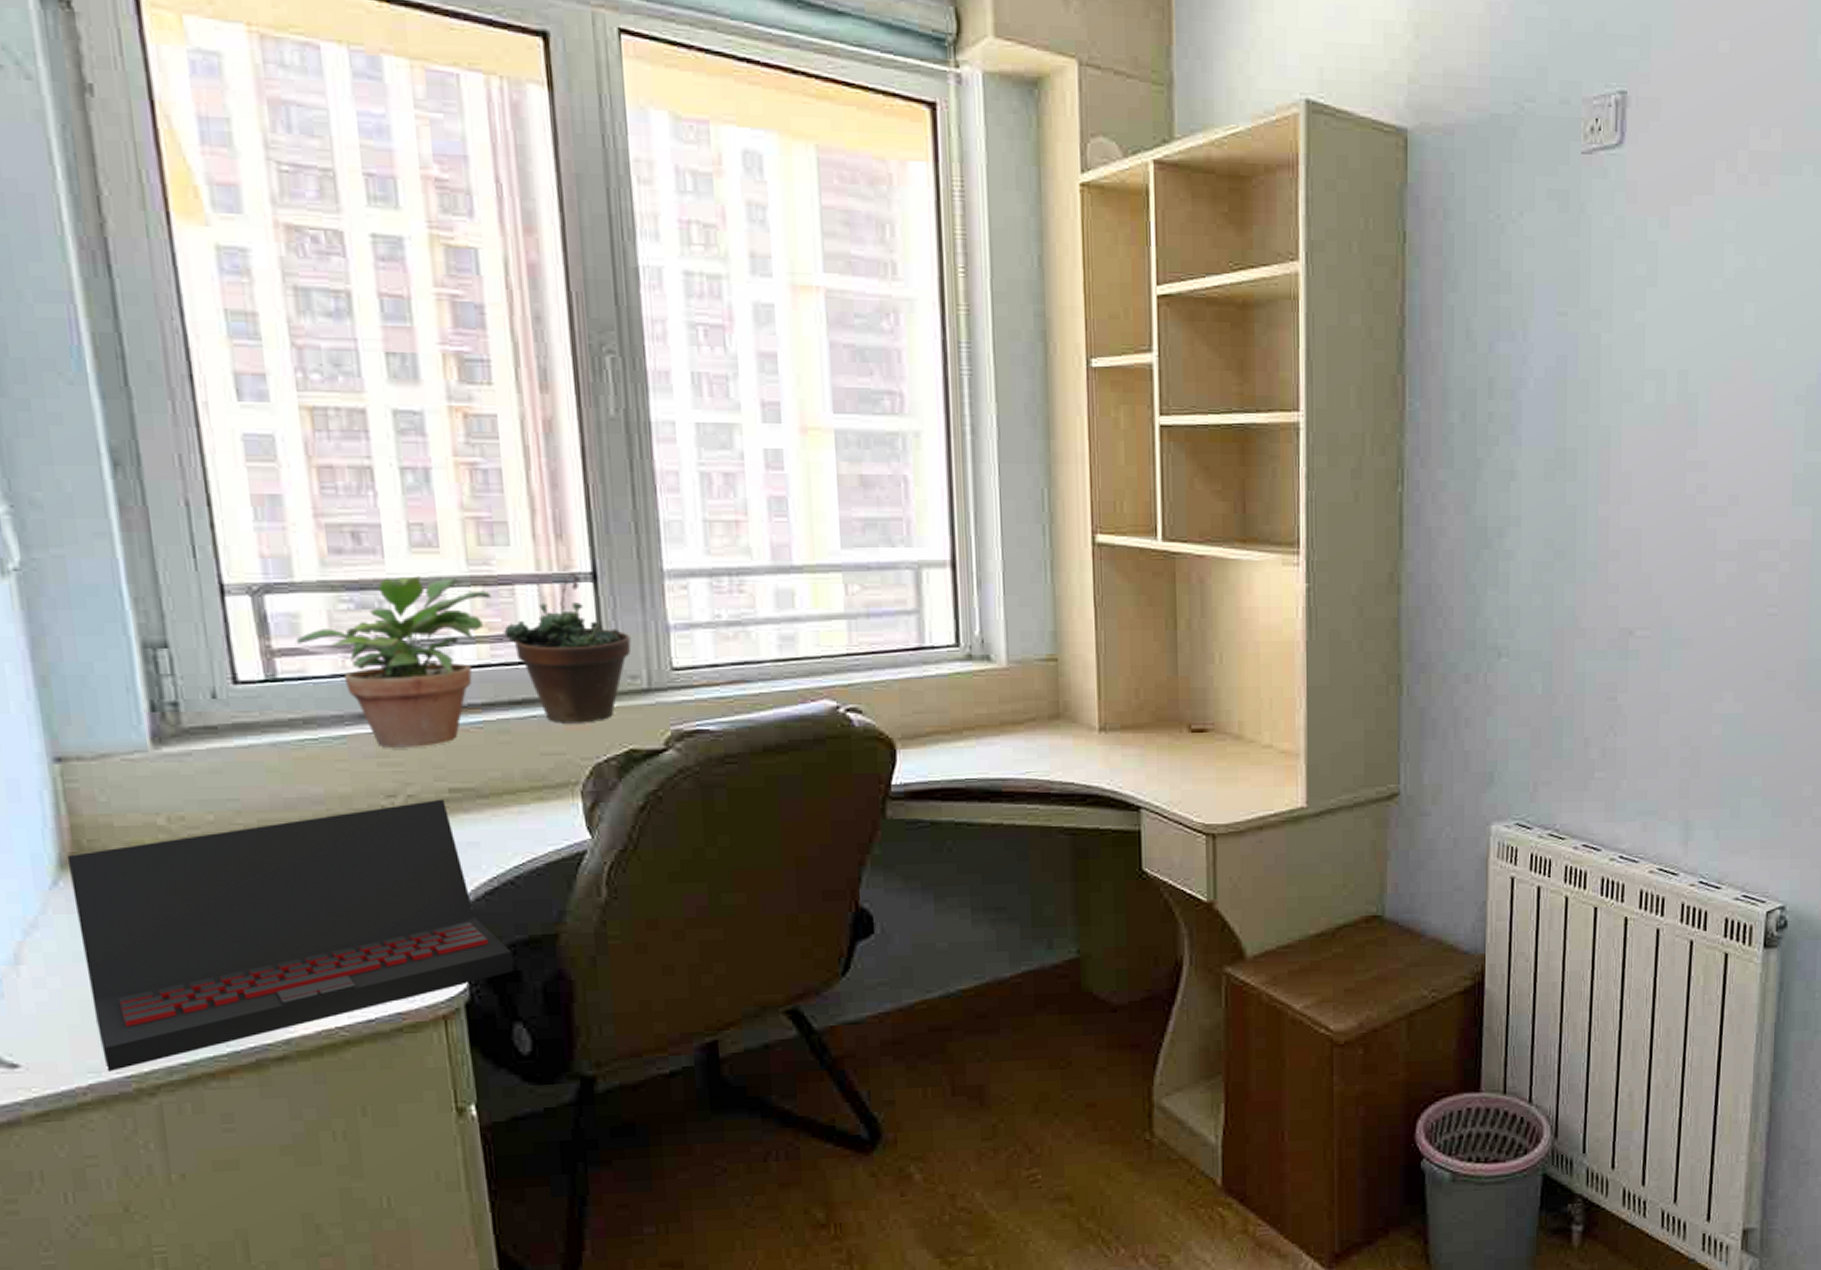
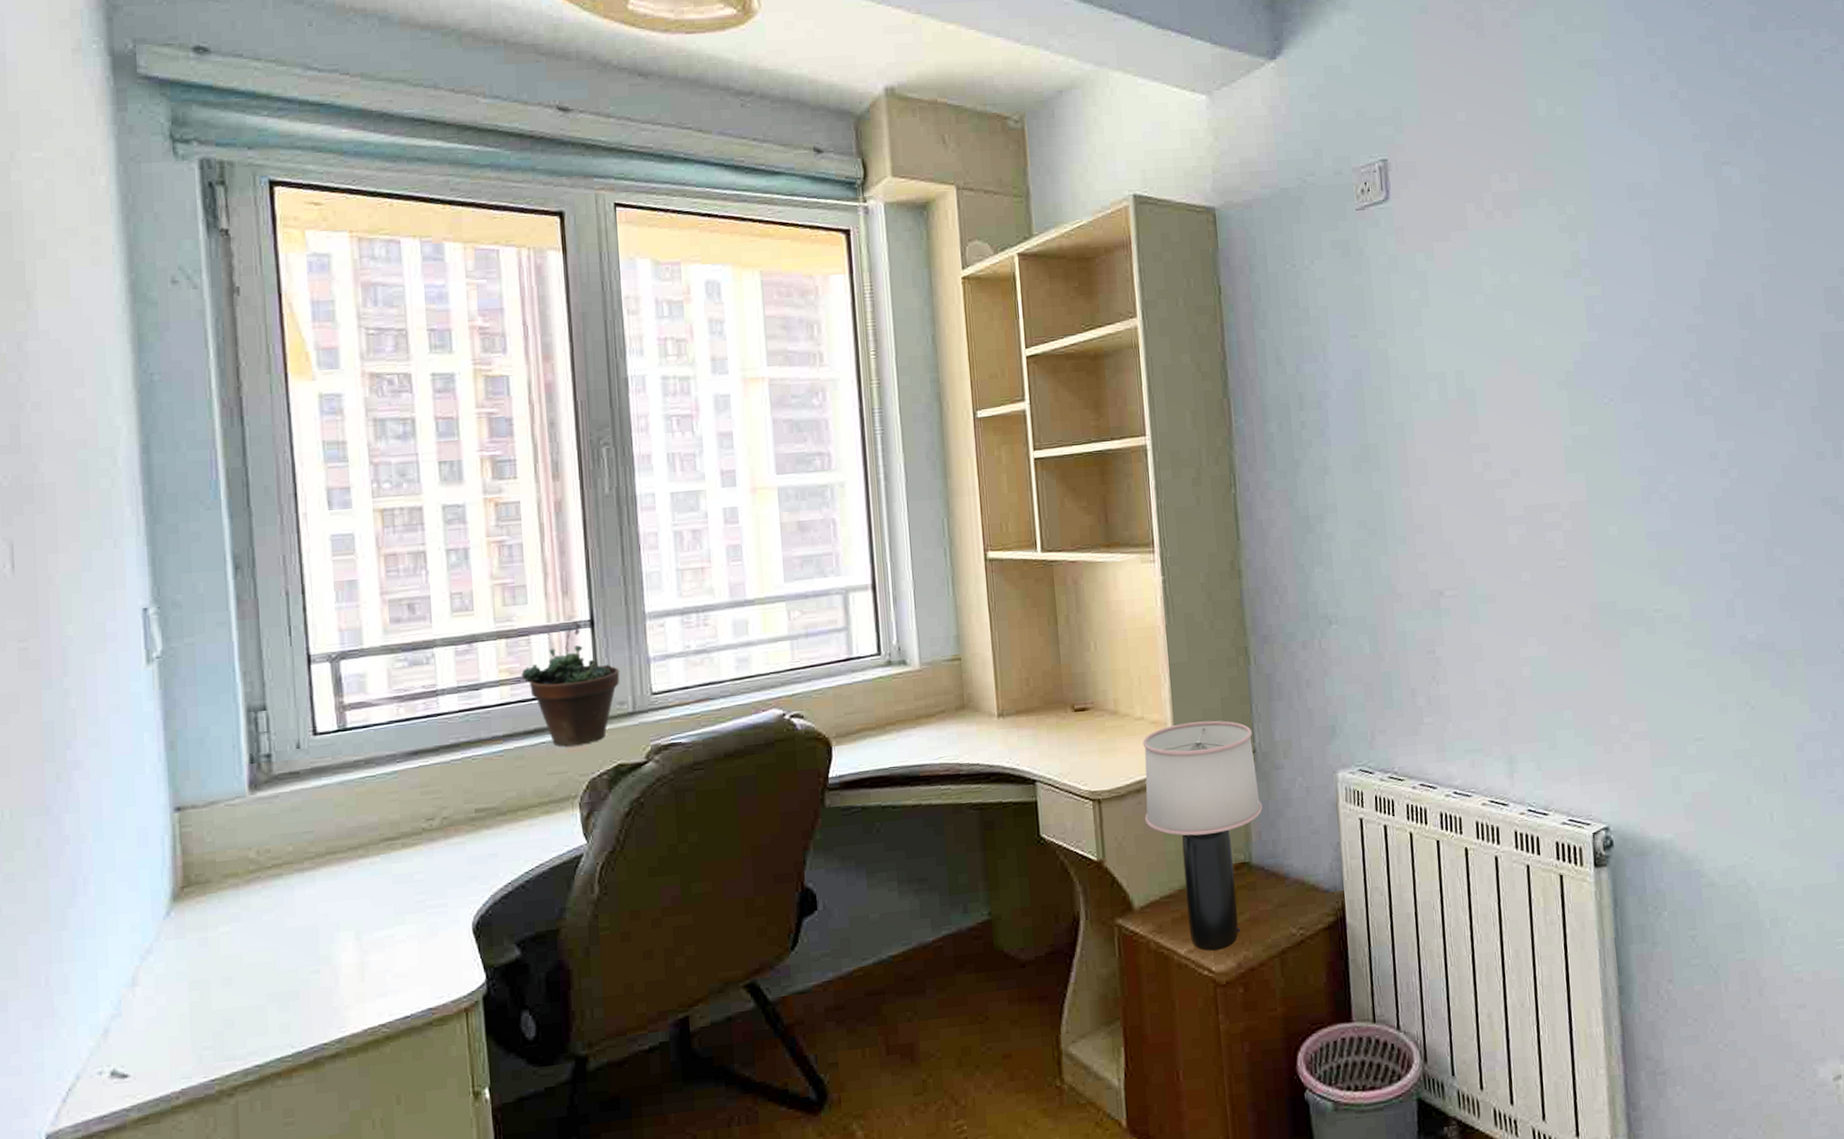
laptop: present [66,799,515,1073] -> none [178,818,524,1077]
potted plant: present [296,576,491,748] -> none [362,634,512,779]
table lamp: none [1266,755,1402,1008] -> present [1142,720,1263,951]

